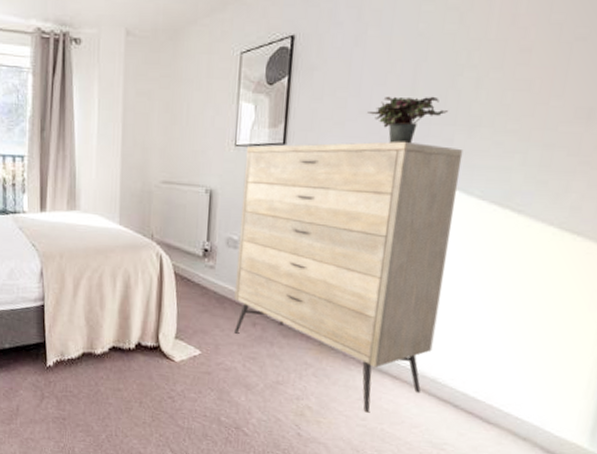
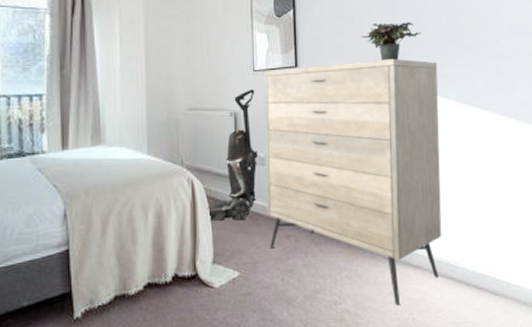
vacuum cleaner: none [173,166,235,301] -> present [207,90,258,221]

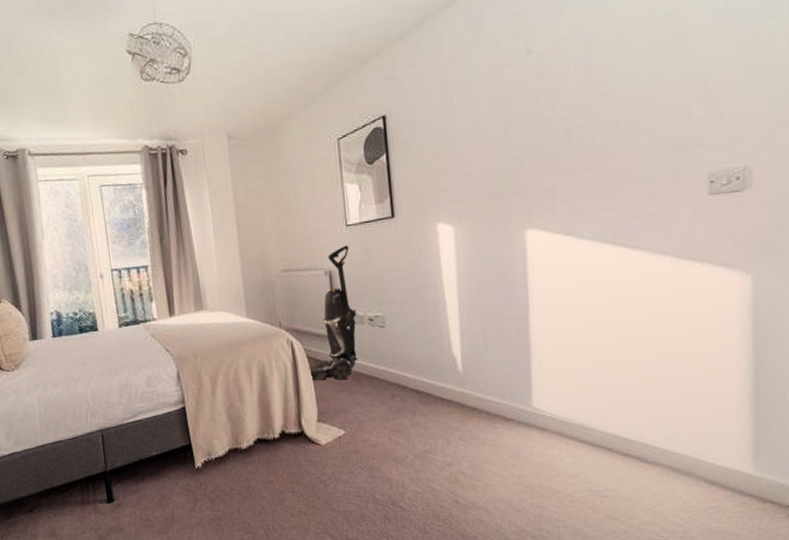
dresser: present [263,58,442,306] -> none [357,195,574,469]
potted plant: present [361,21,422,61] -> none [467,151,545,201]

